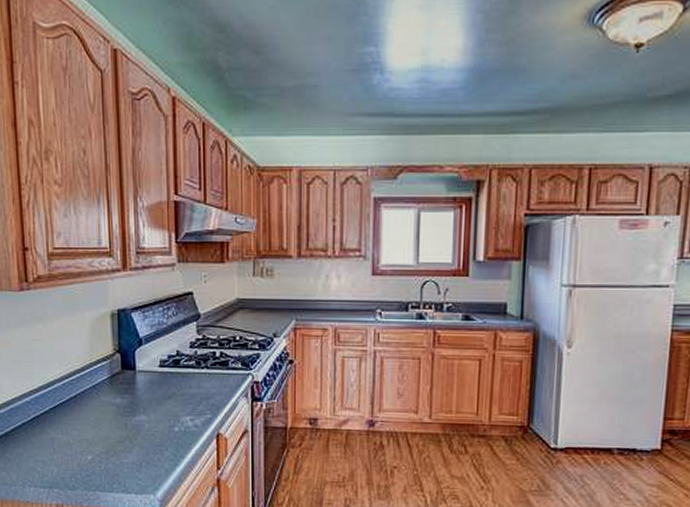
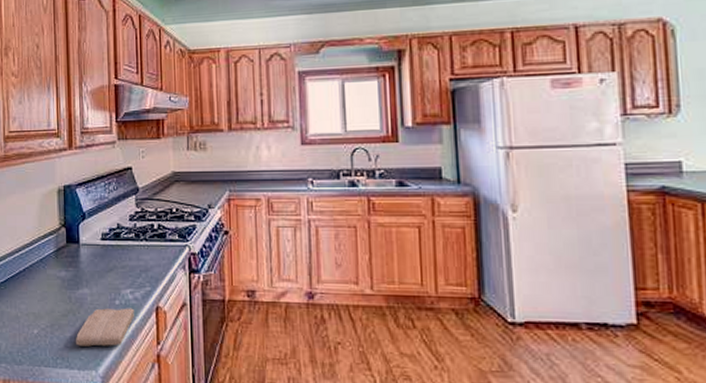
washcloth: none [132,434,194,472] -> present [75,308,134,347]

